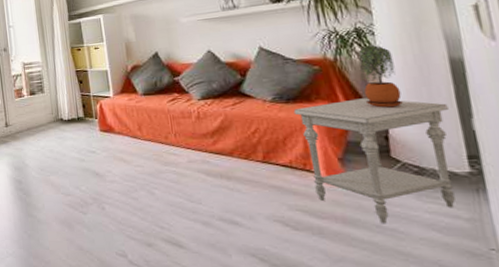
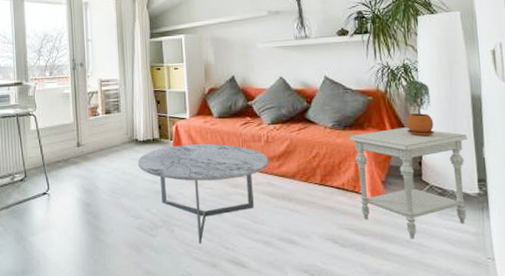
coffee table: none [64,121,202,223] -> present [137,144,269,244]

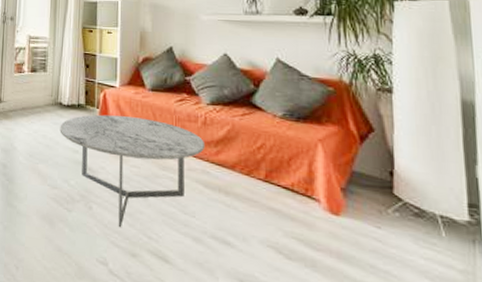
side table: present [349,127,467,239] -> none [302,127,455,265]
potted plant: present [404,80,435,137] -> none [373,74,411,143]

